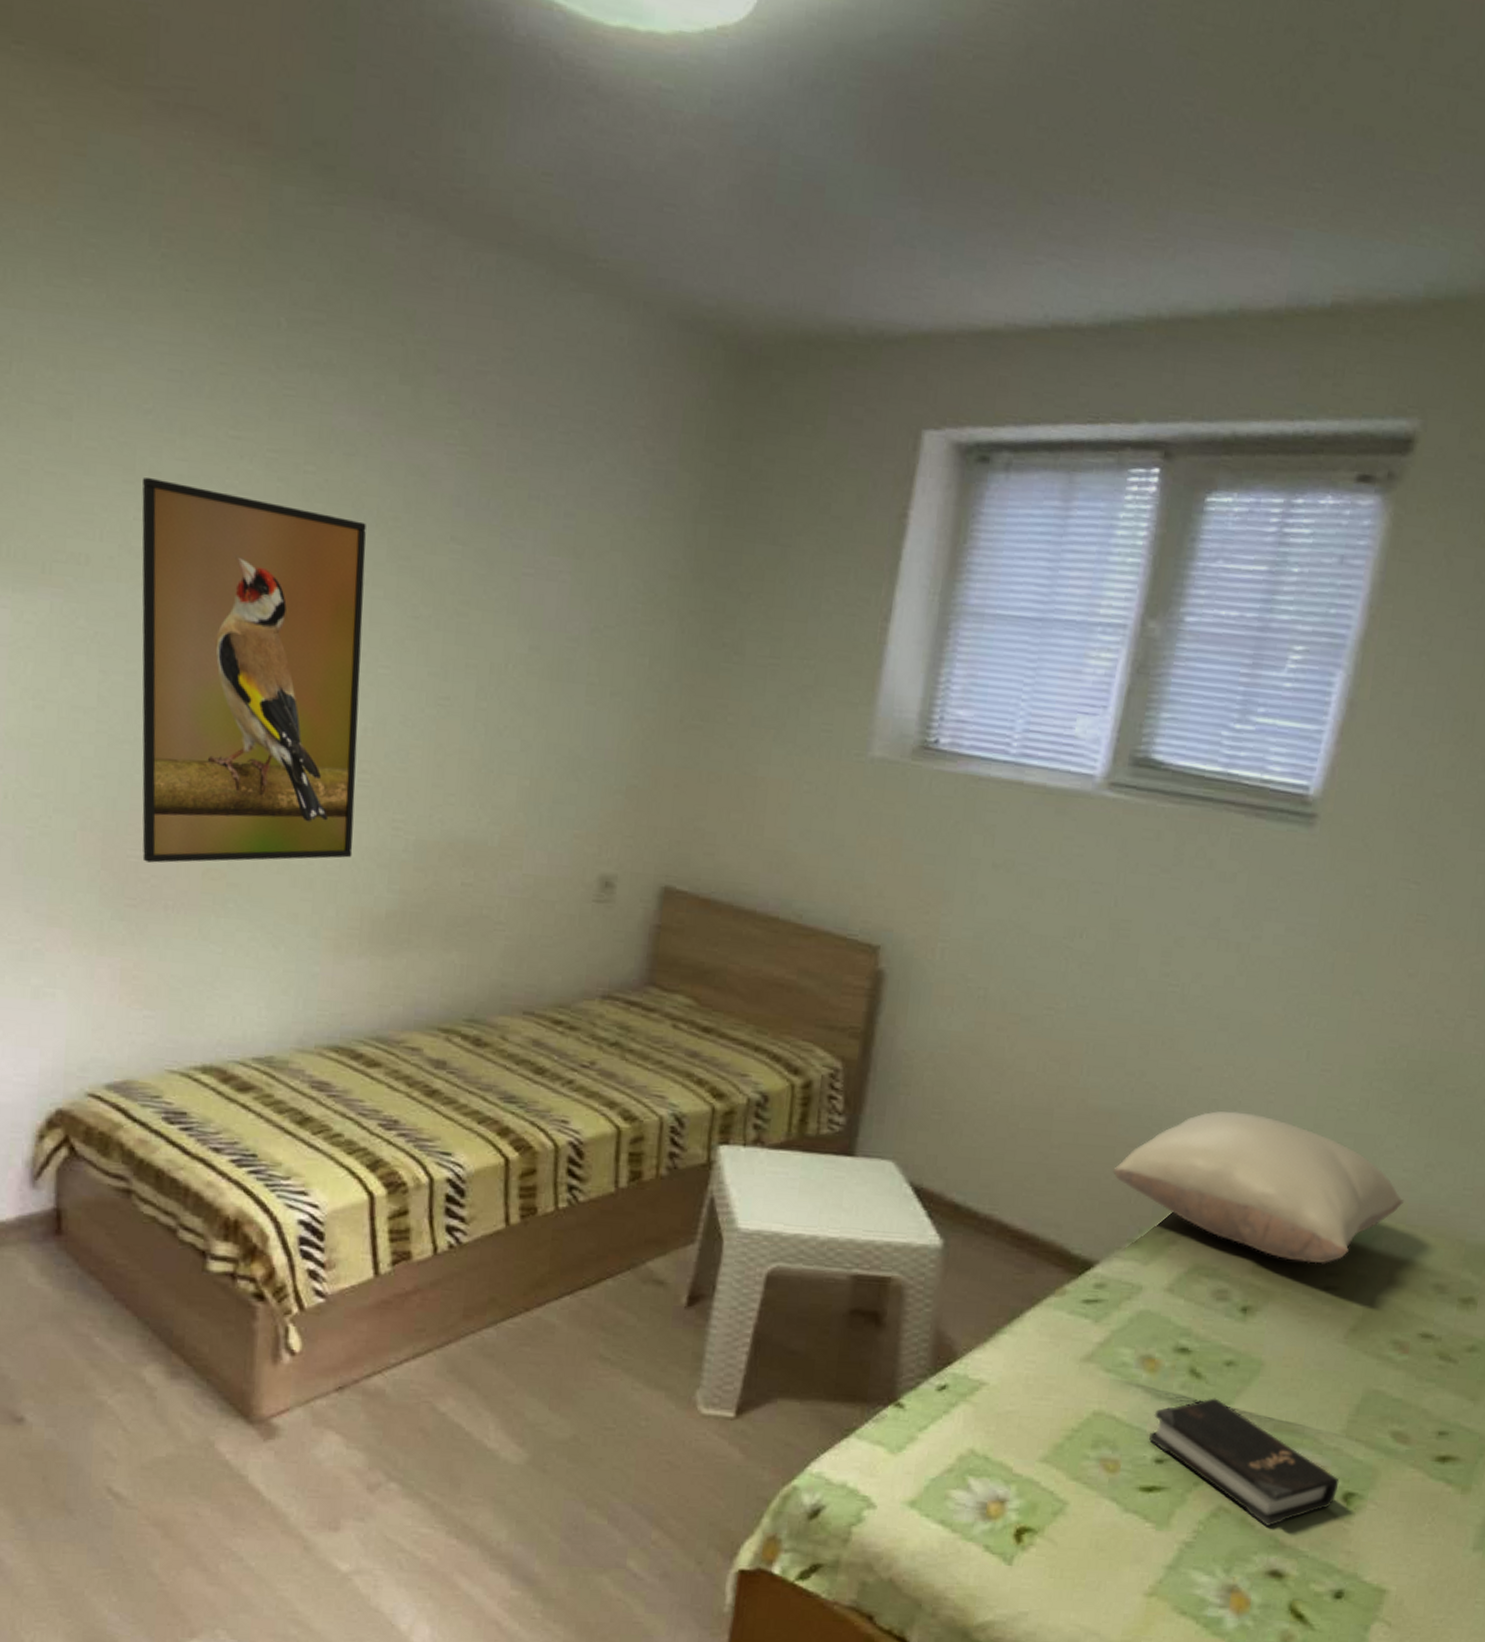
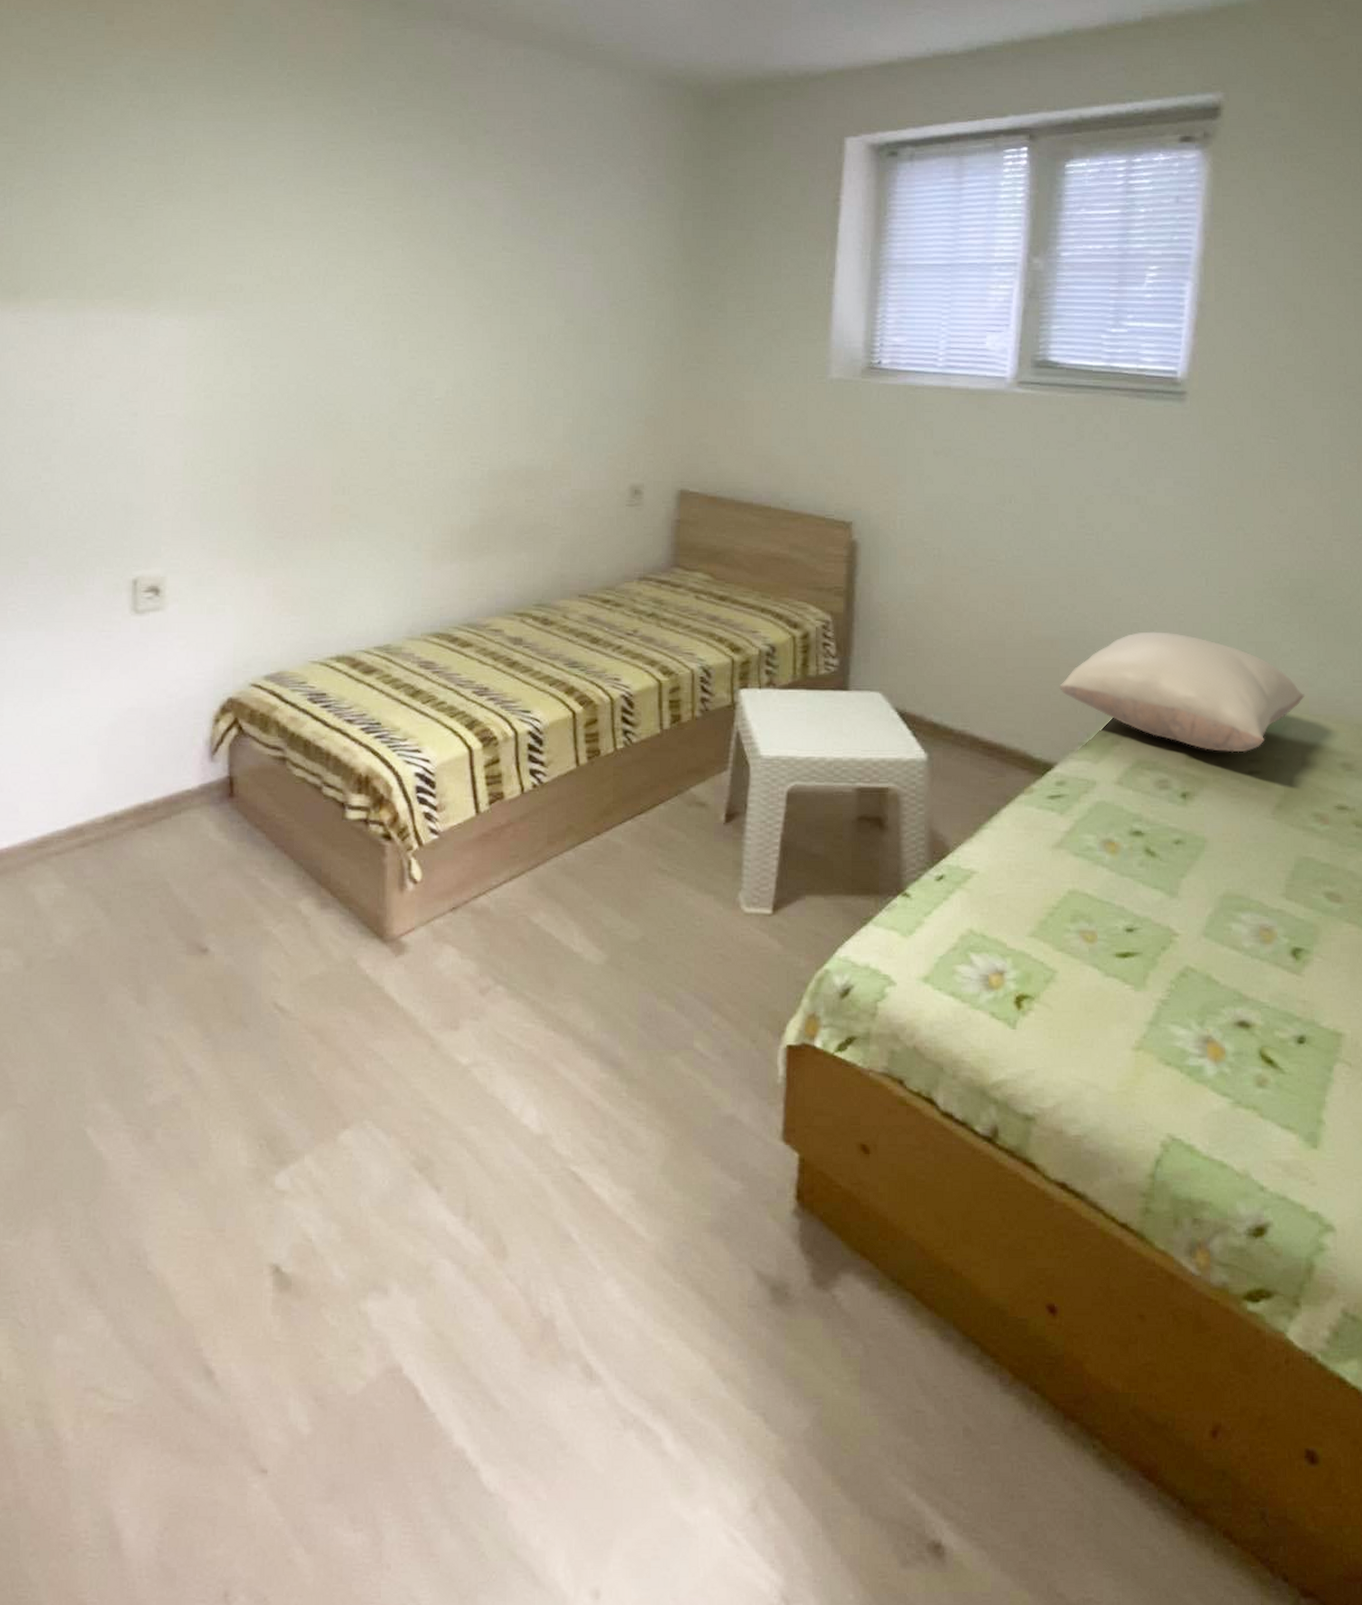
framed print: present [142,477,366,863] -> none [279,226,443,504]
hardback book: present [1149,1398,1340,1526] -> none [1119,872,1287,982]

